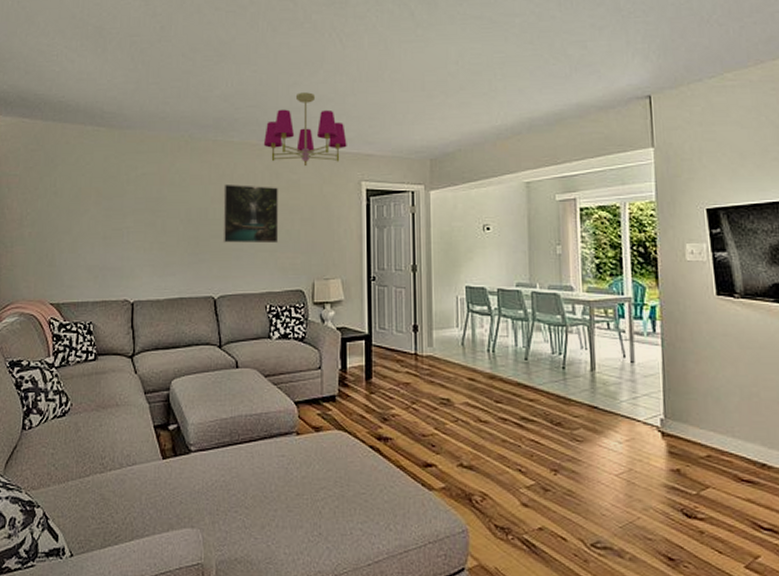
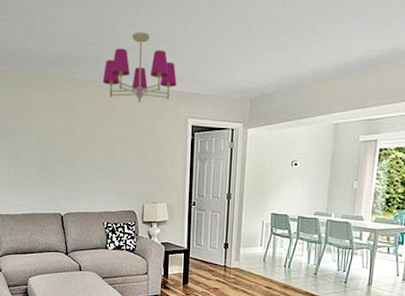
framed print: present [223,183,279,244] -> none [68,117,115,171]

